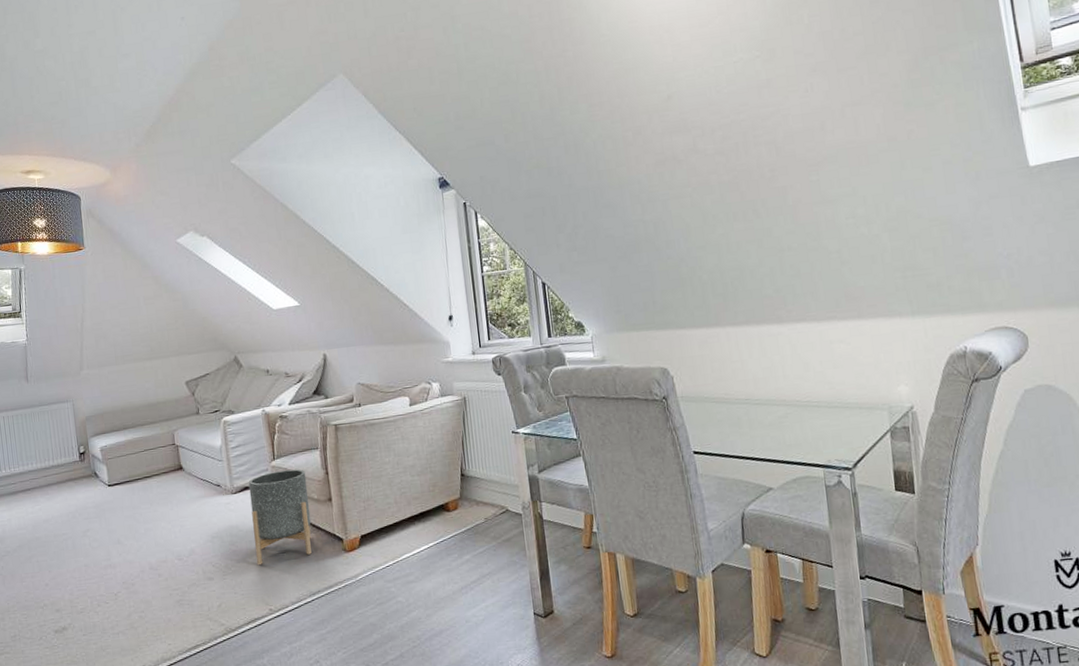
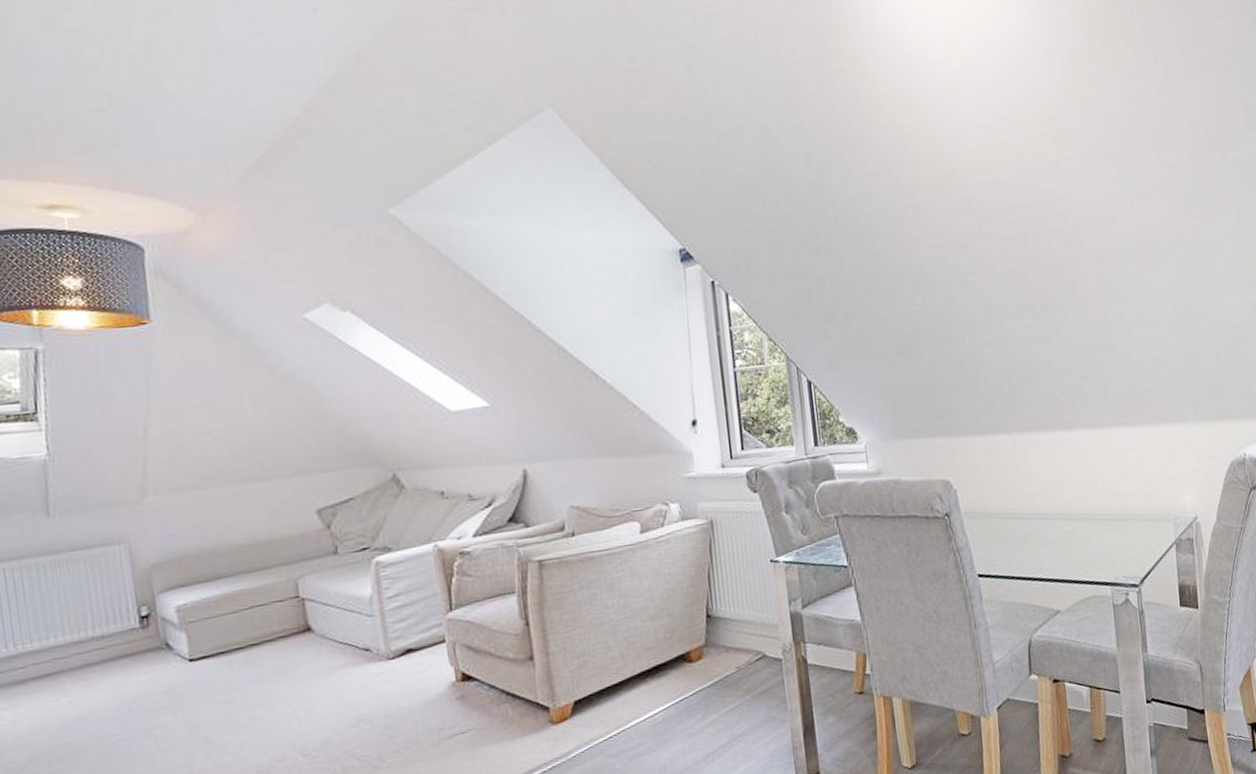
planter: present [248,469,312,565] -> none [412,621,505,752]

